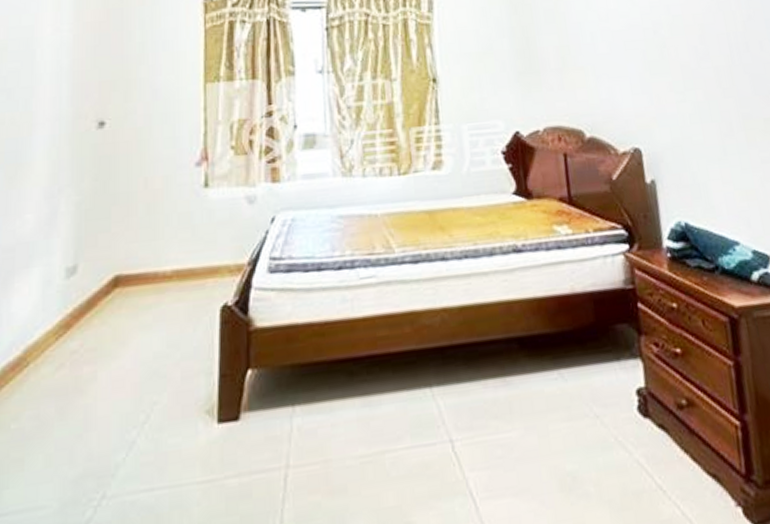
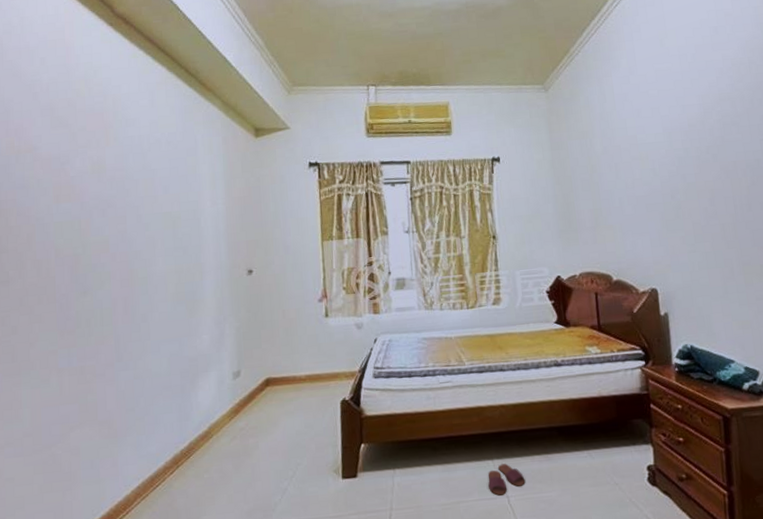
slippers: none [425,392,476,440] -> present [488,463,526,496]

